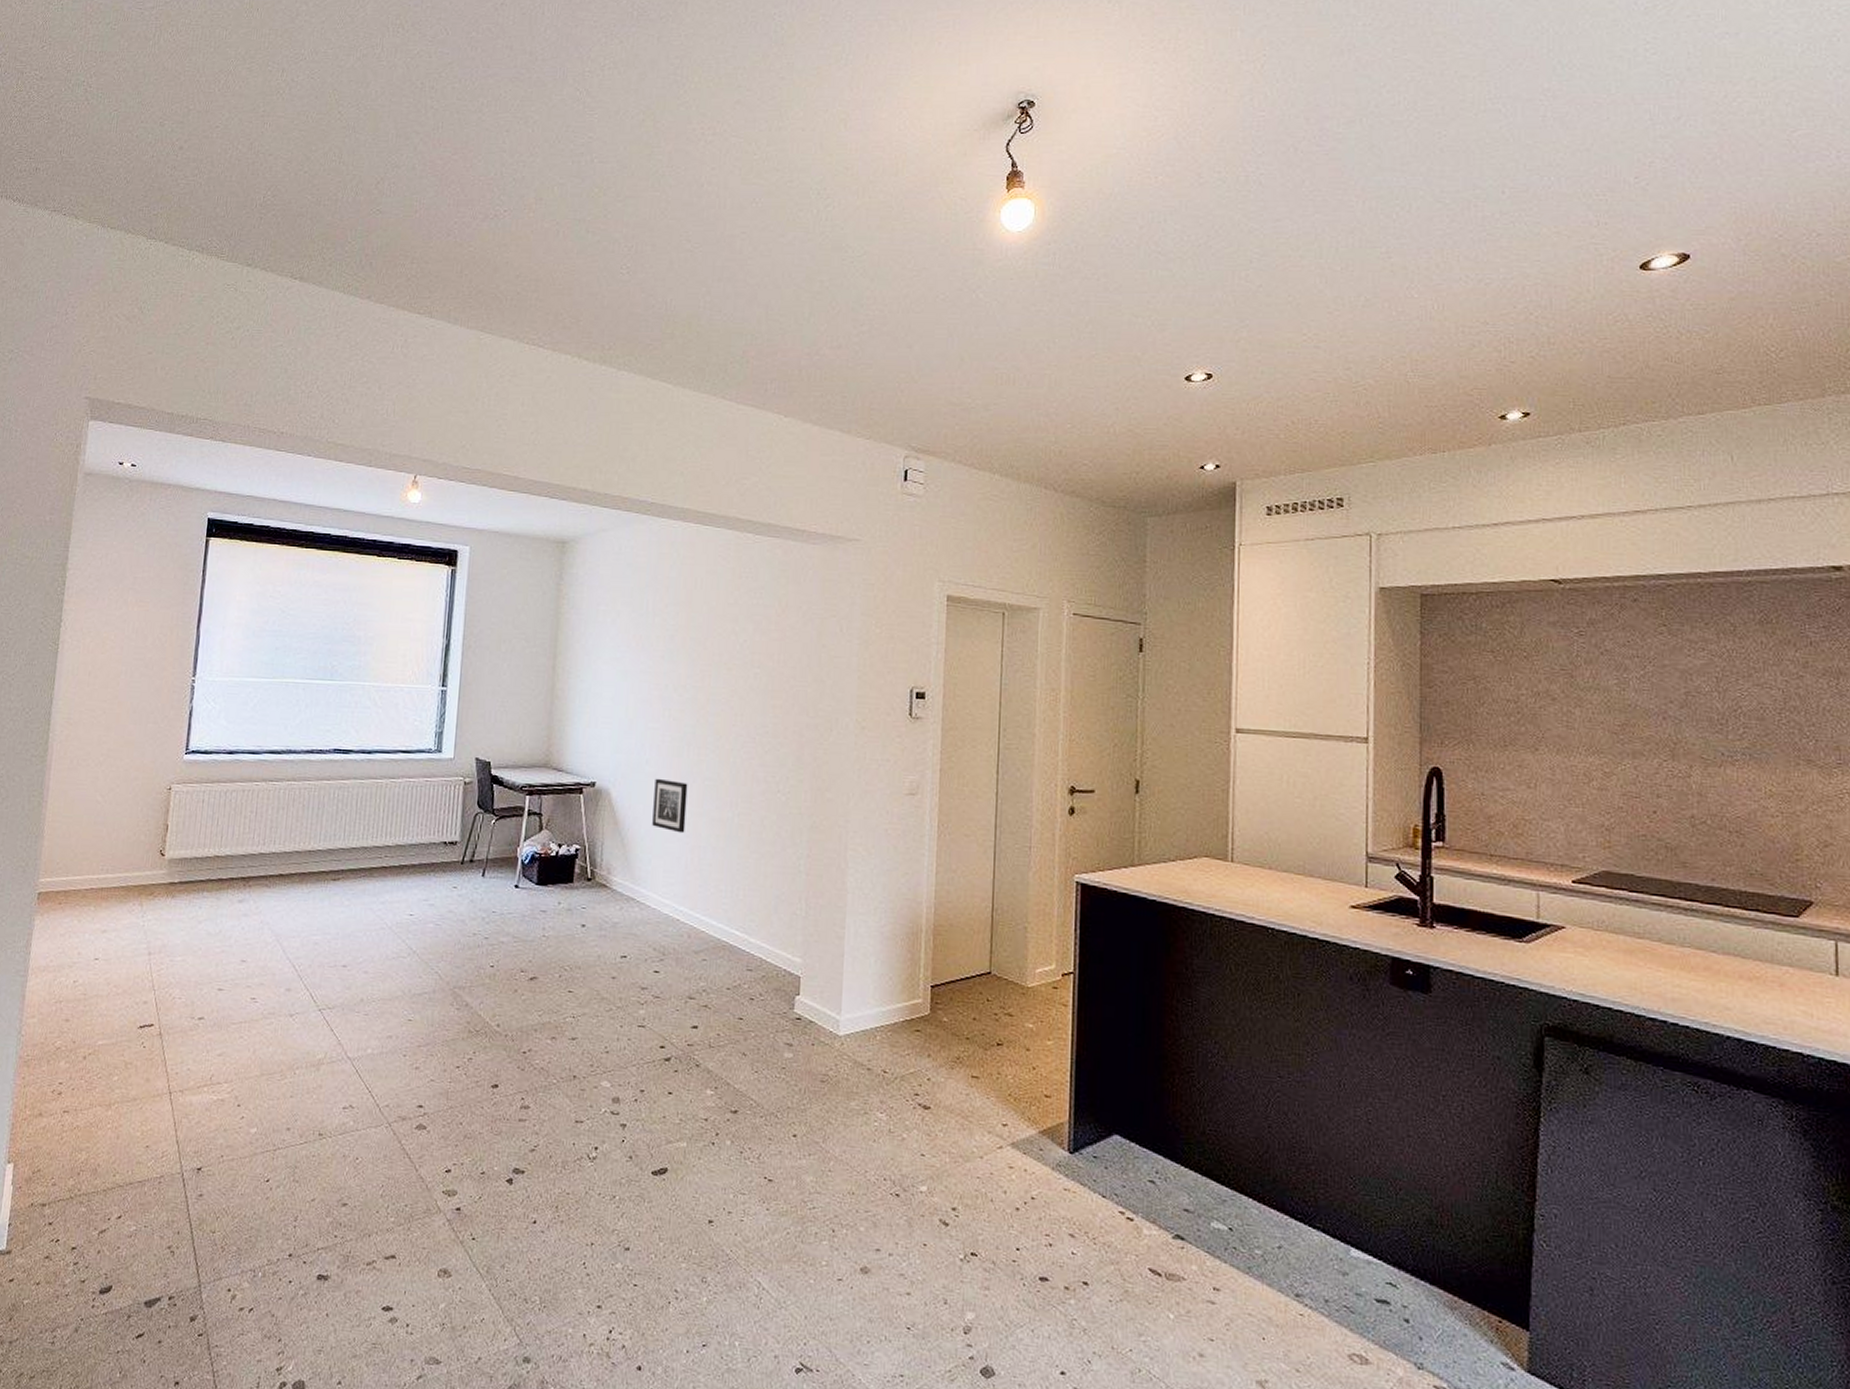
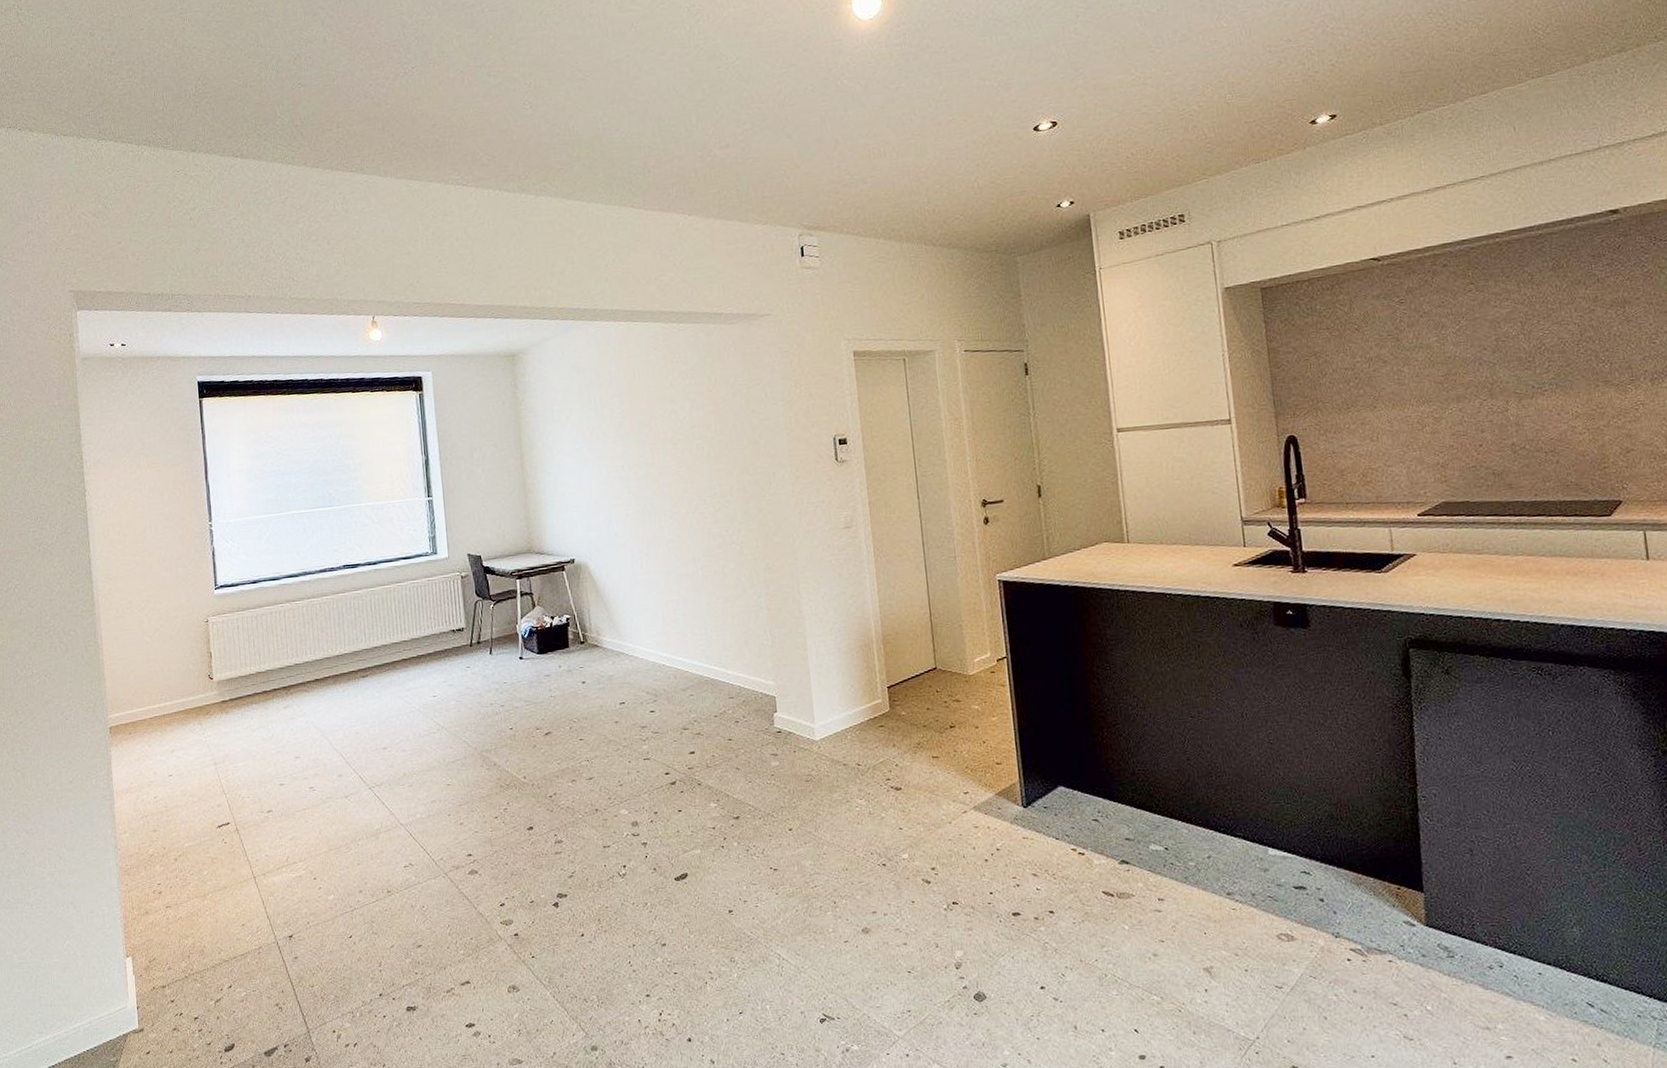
wall art: present [652,778,688,834] -> none [625,547,658,592]

